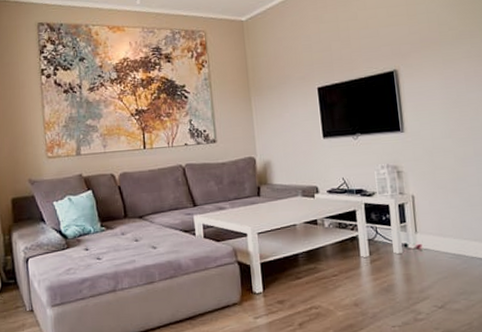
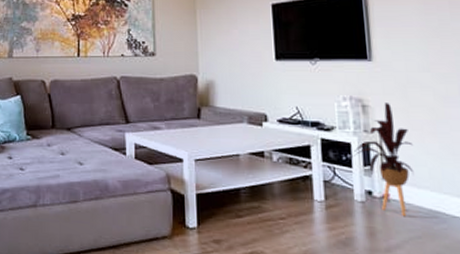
house plant: none [390,167,440,262] -> present [351,103,414,217]

